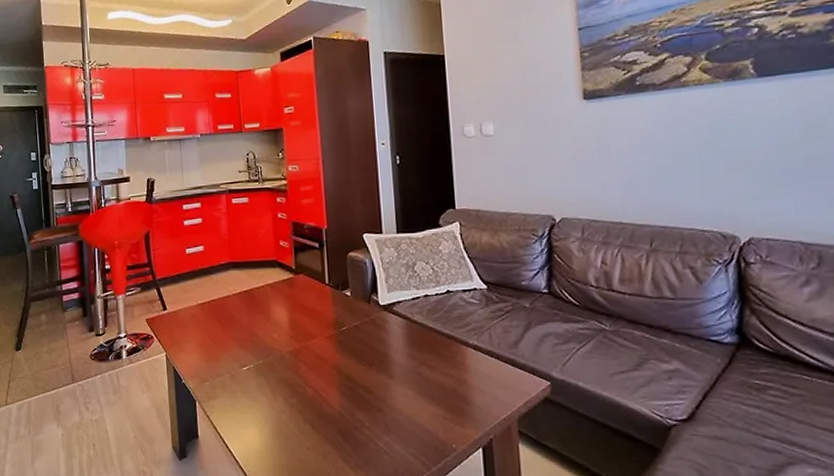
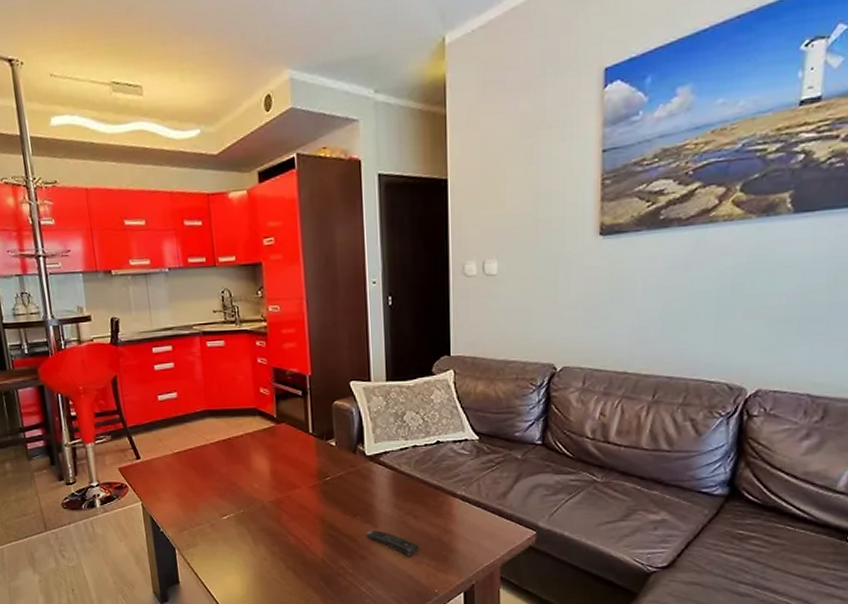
remote control: none [382,381,435,409] -> present [366,530,419,557]

